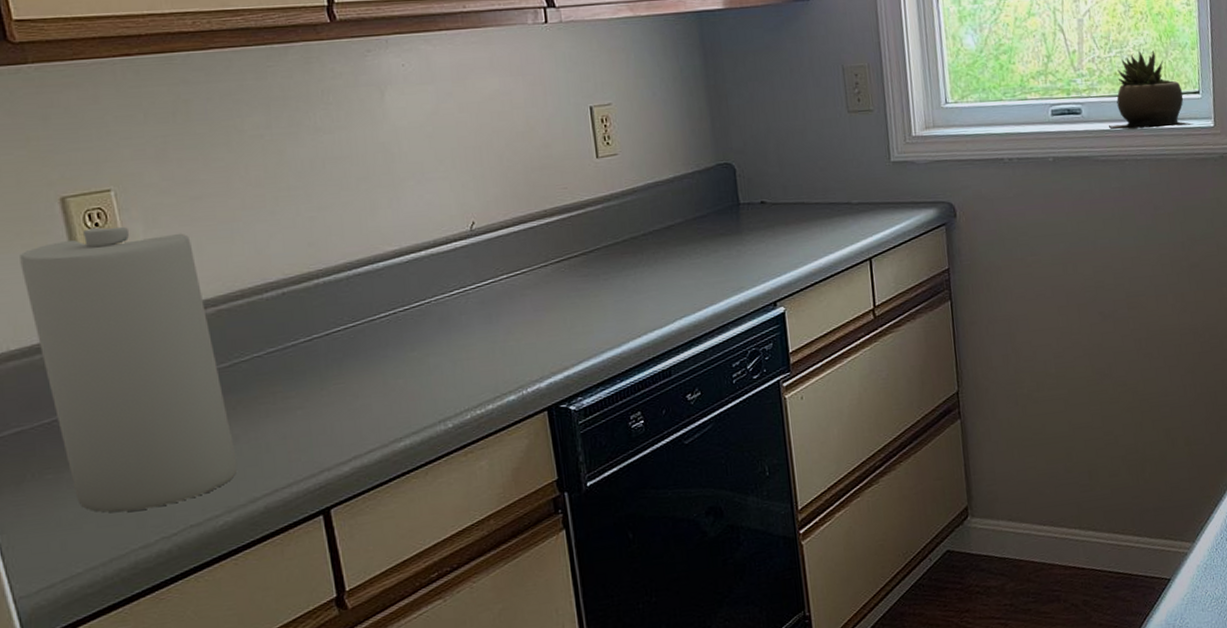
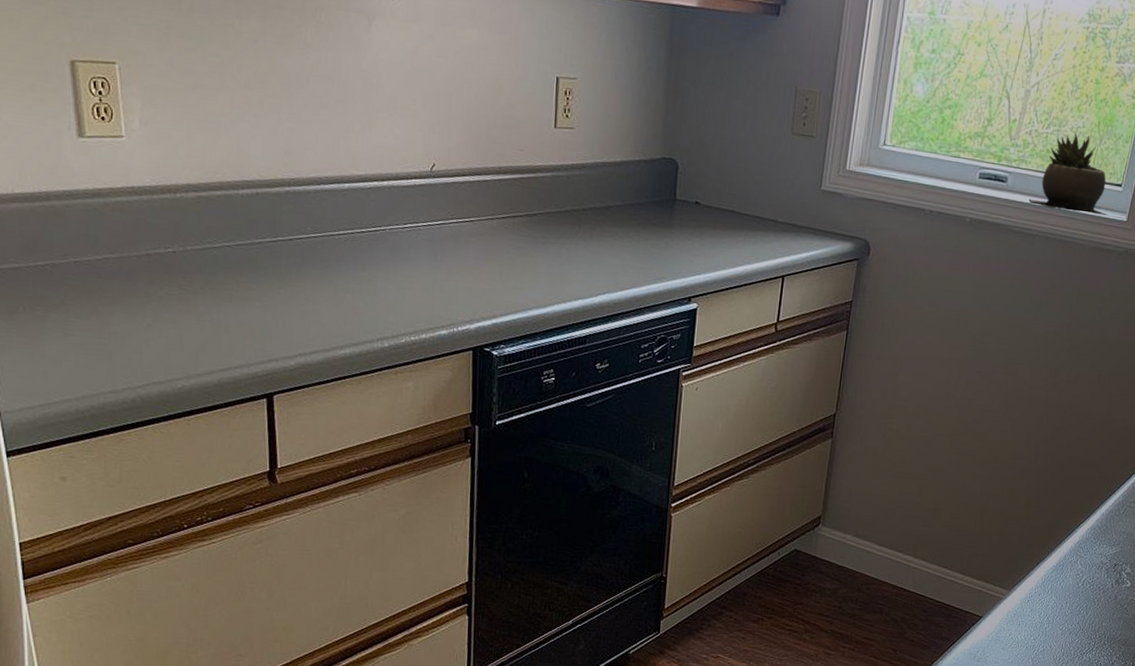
paper towel holder: present [20,226,238,513] -> none [30,94,199,361]

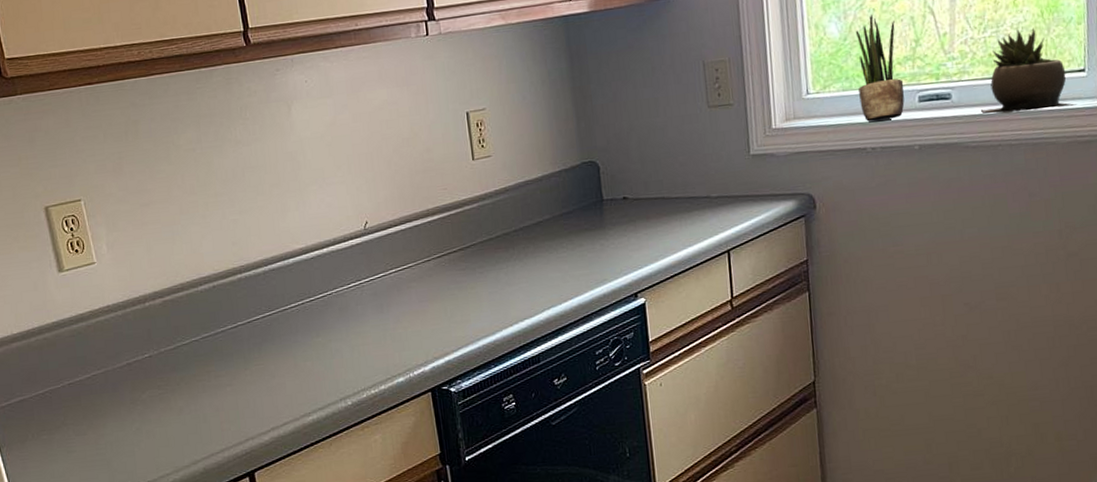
potted plant: none [928,84,975,188] -> present [855,15,905,122]

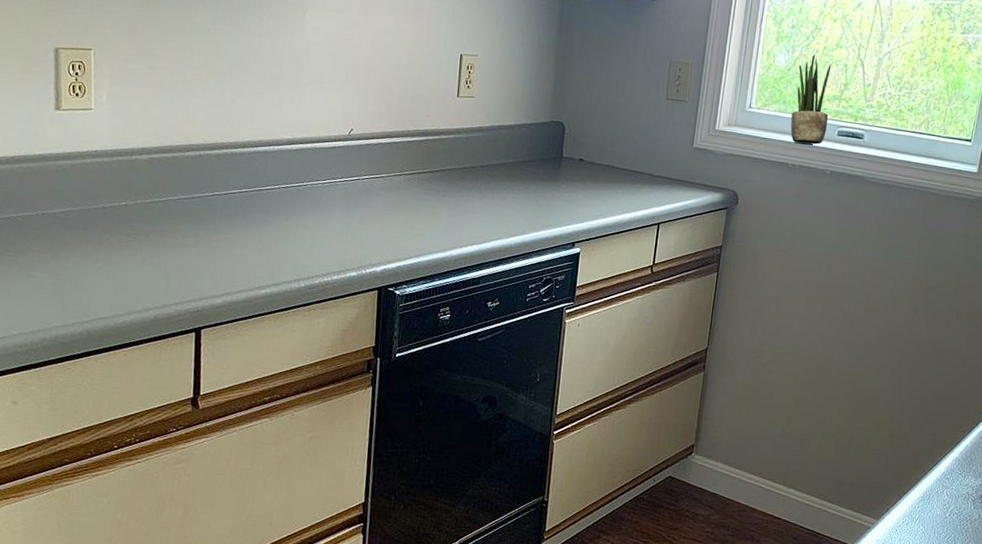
succulent plant: present [981,28,1076,114] -> none [885,94,959,167]

